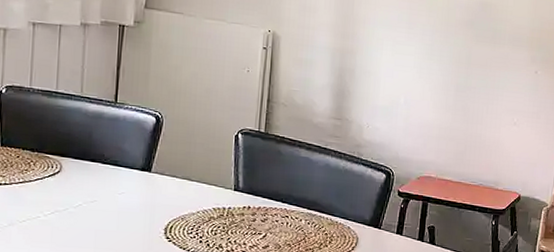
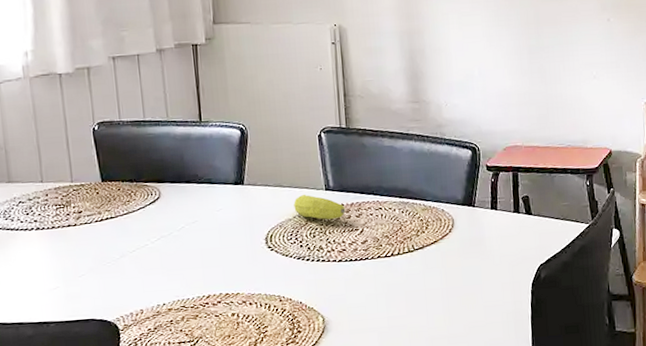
fruit: none [199,190,252,220] -> present [293,194,346,220]

